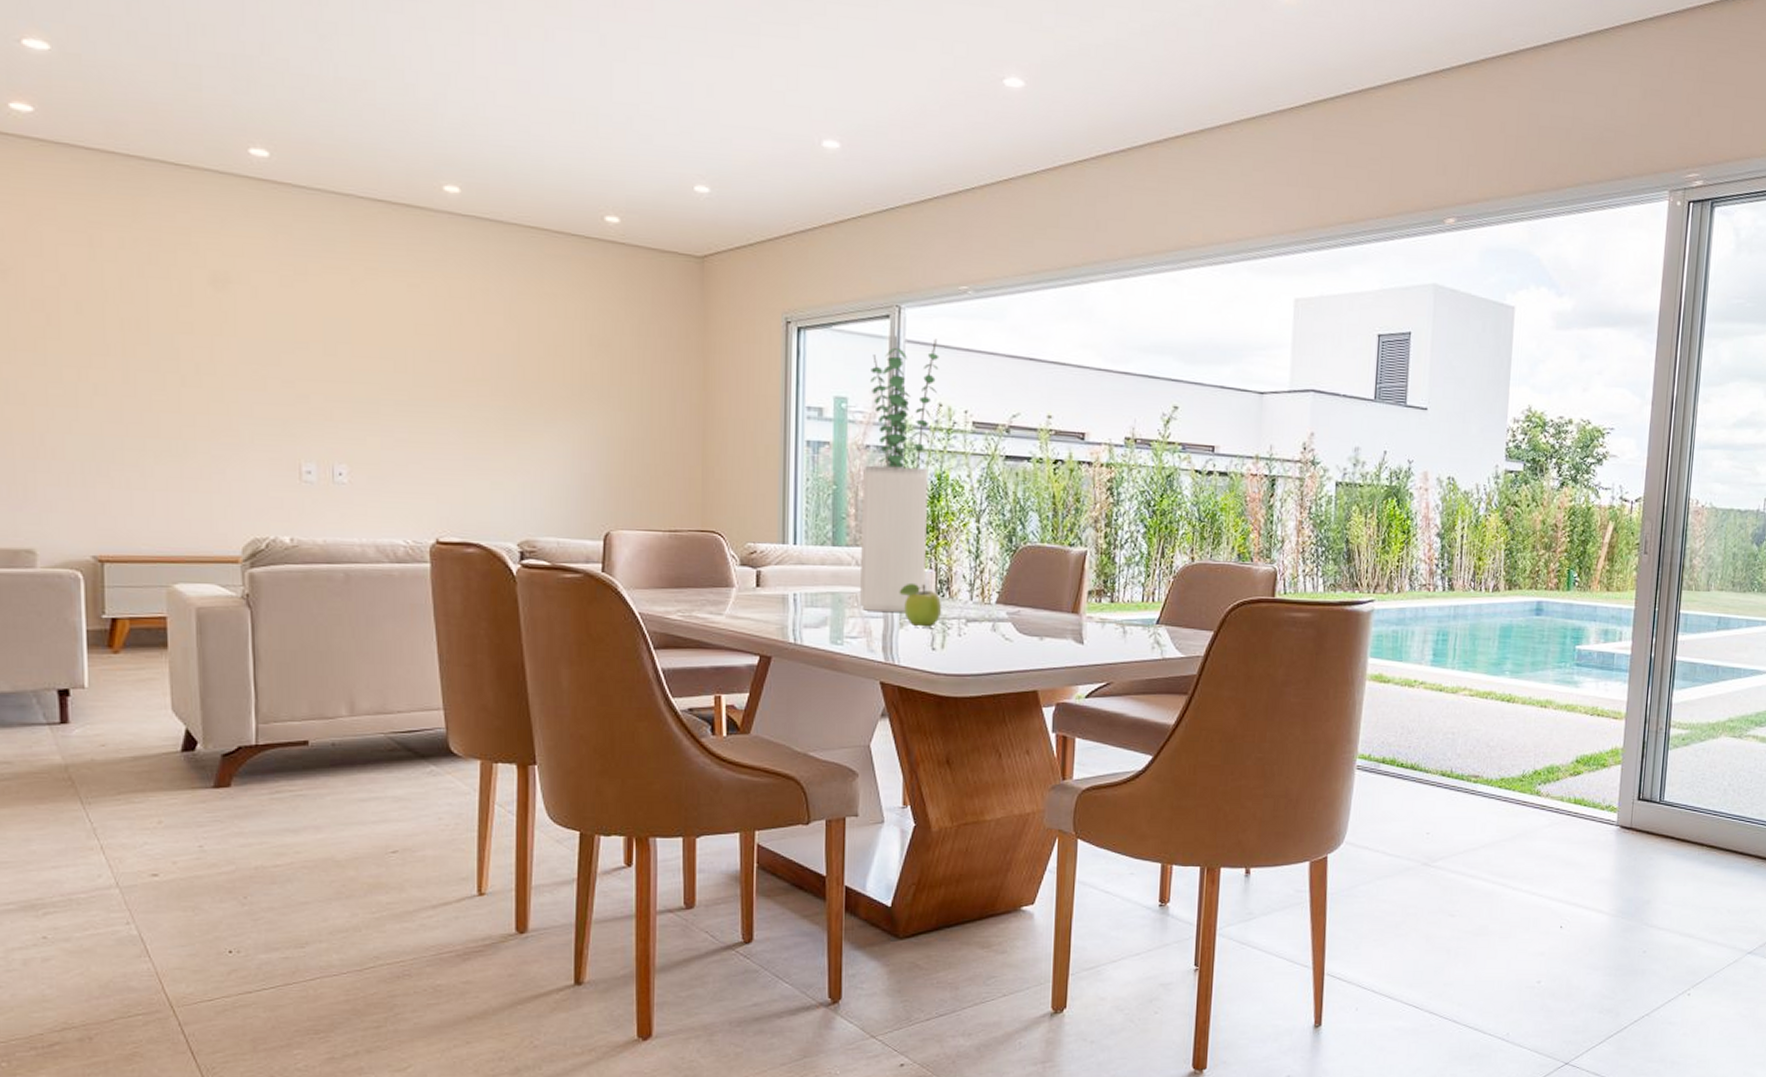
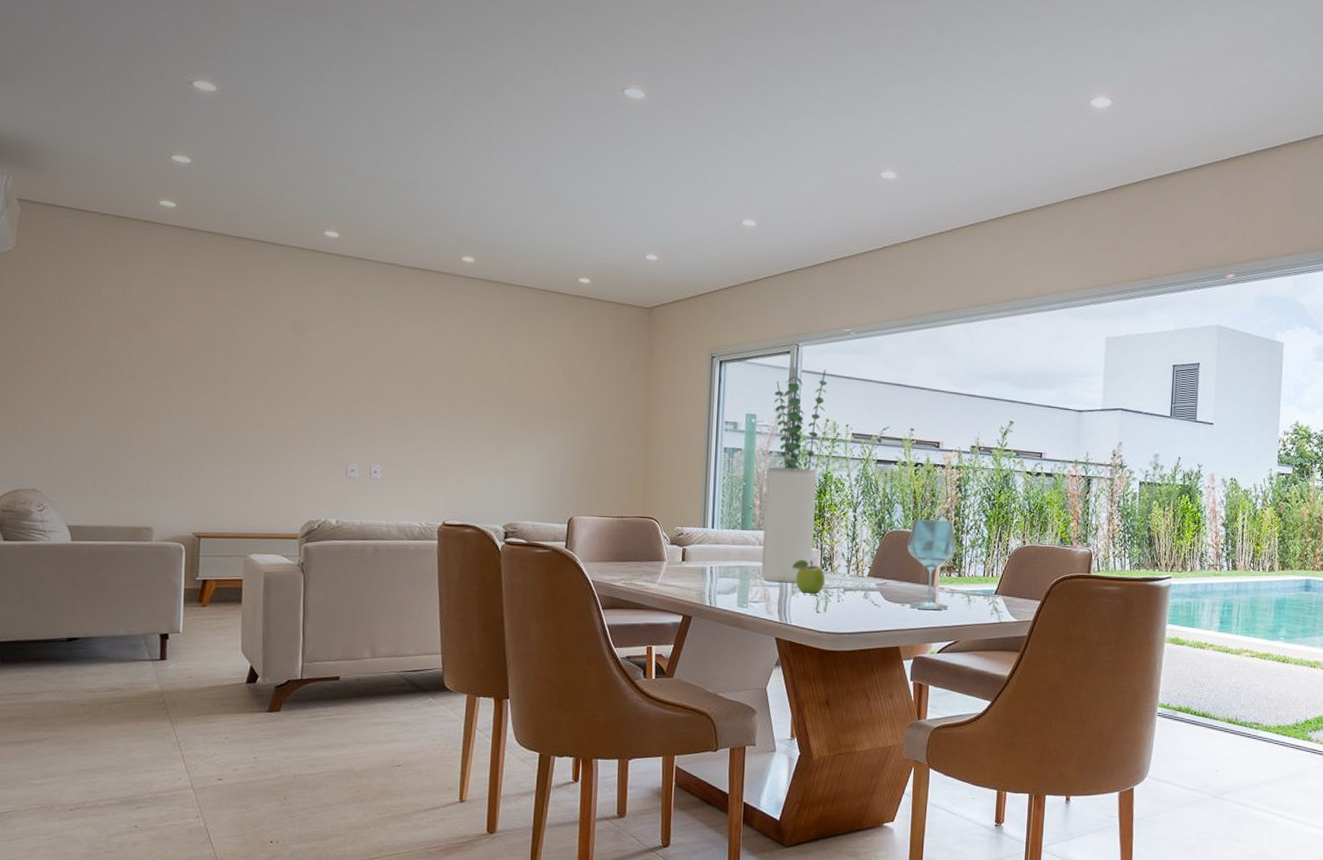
wine glass: none [1045,531,1108,644] -> present [907,519,956,610]

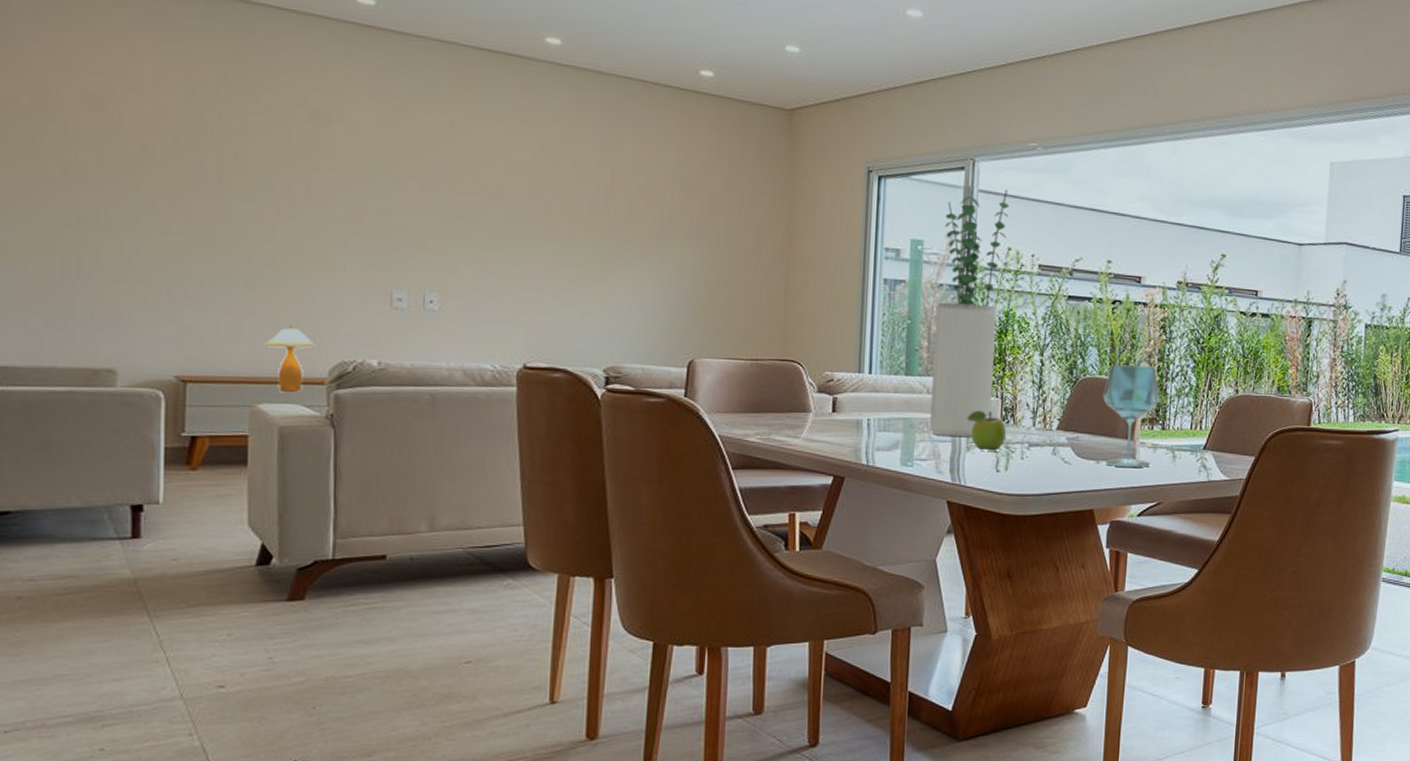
table lamp: none [256,491,291,545] -> present [266,324,315,392]

